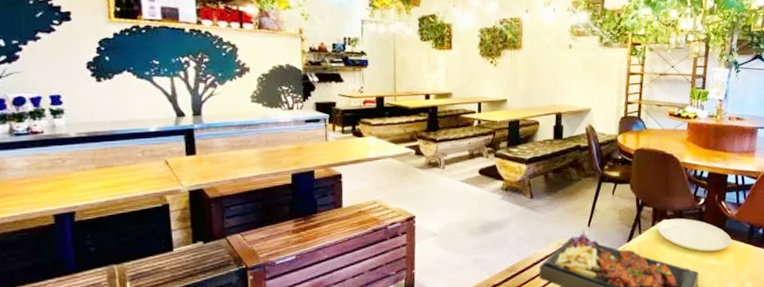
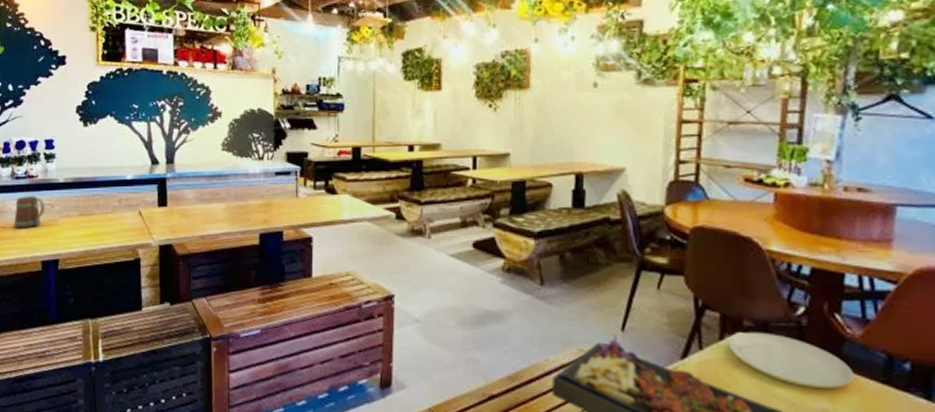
beer mug: none [16,151,54,185] -> present [14,196,44,229]

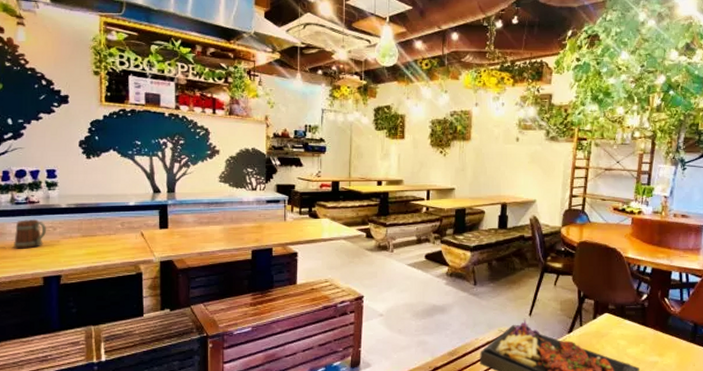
plate: present [728,331,854,390] -> none [599,312,674,349]

